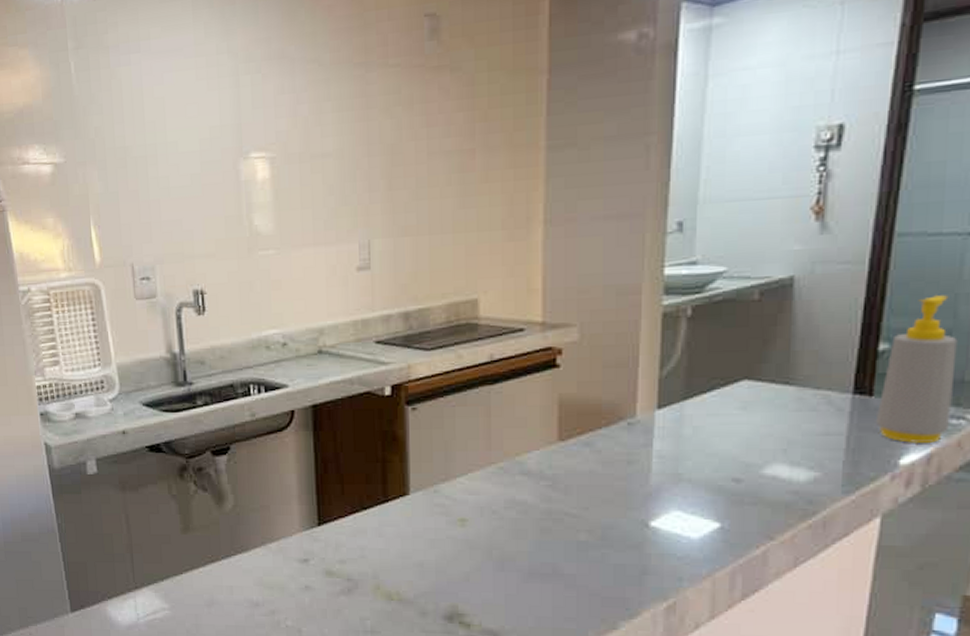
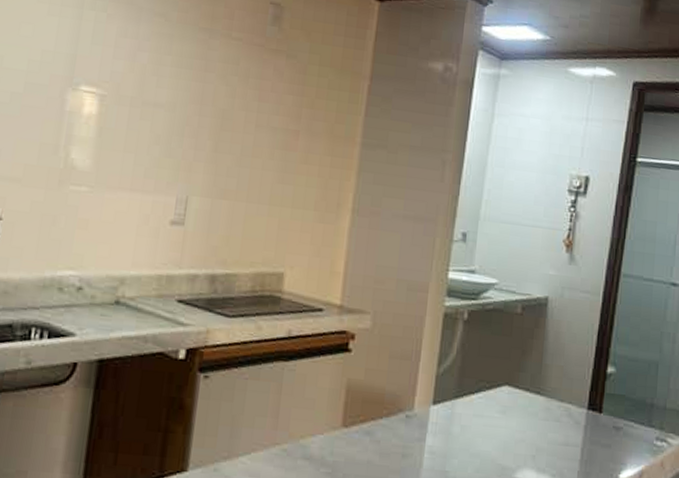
soap bottle: present [875,295,958,444] -> none [603,331,662,461]

